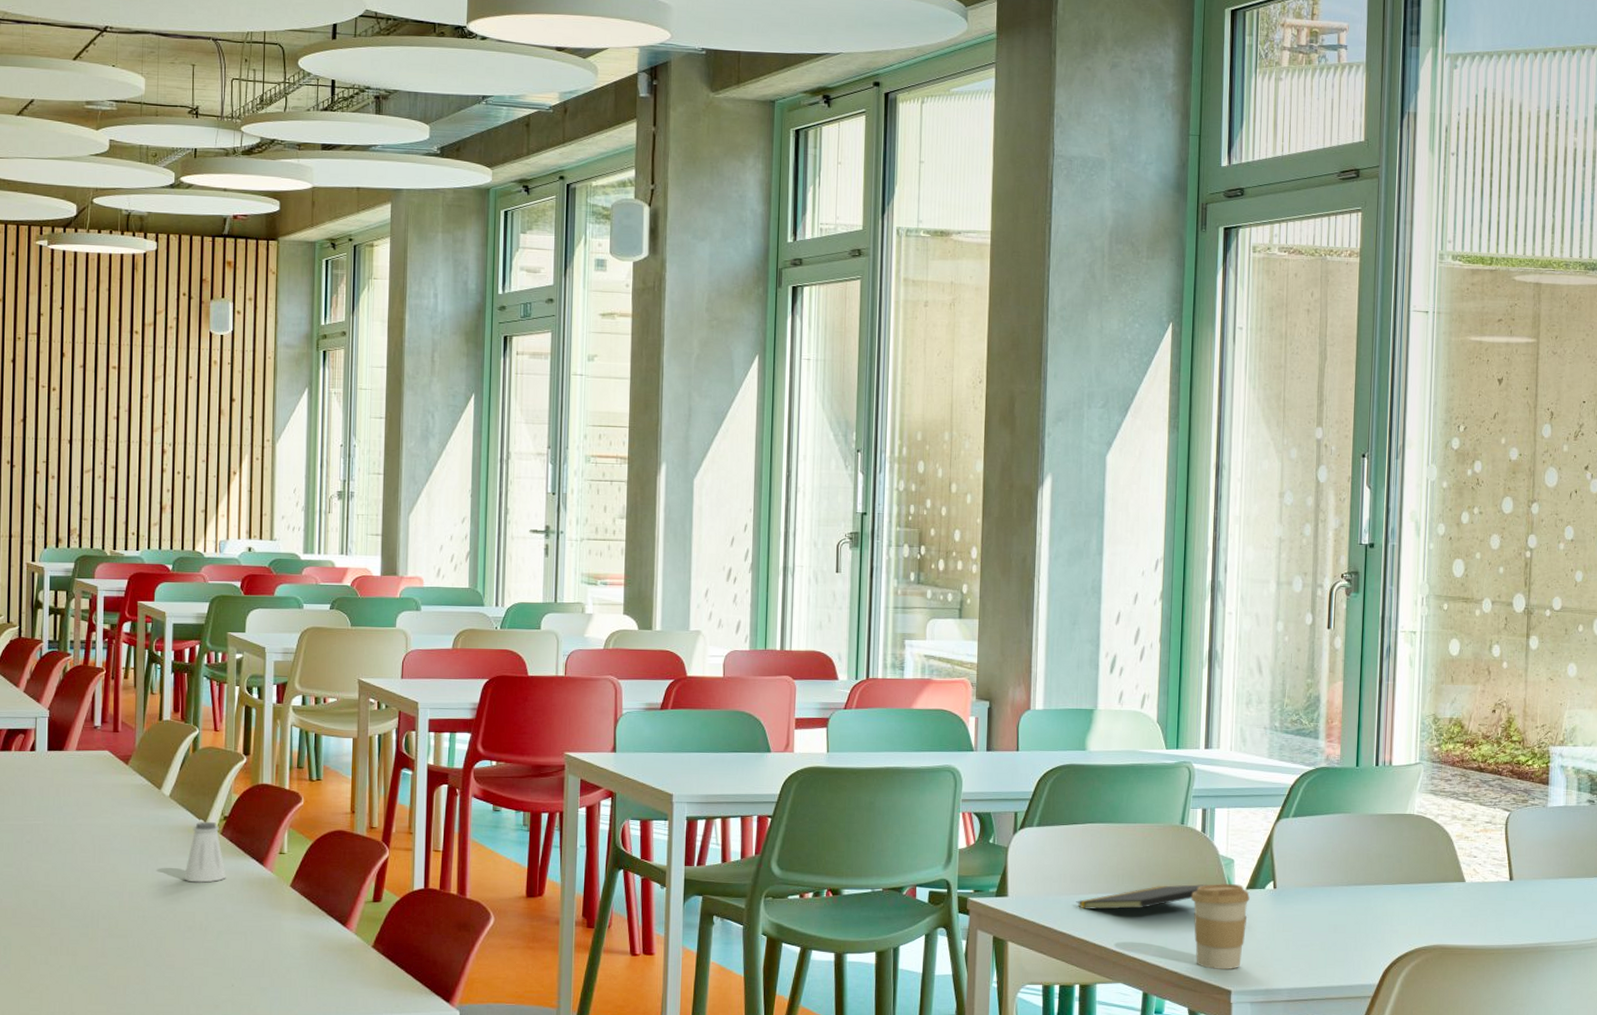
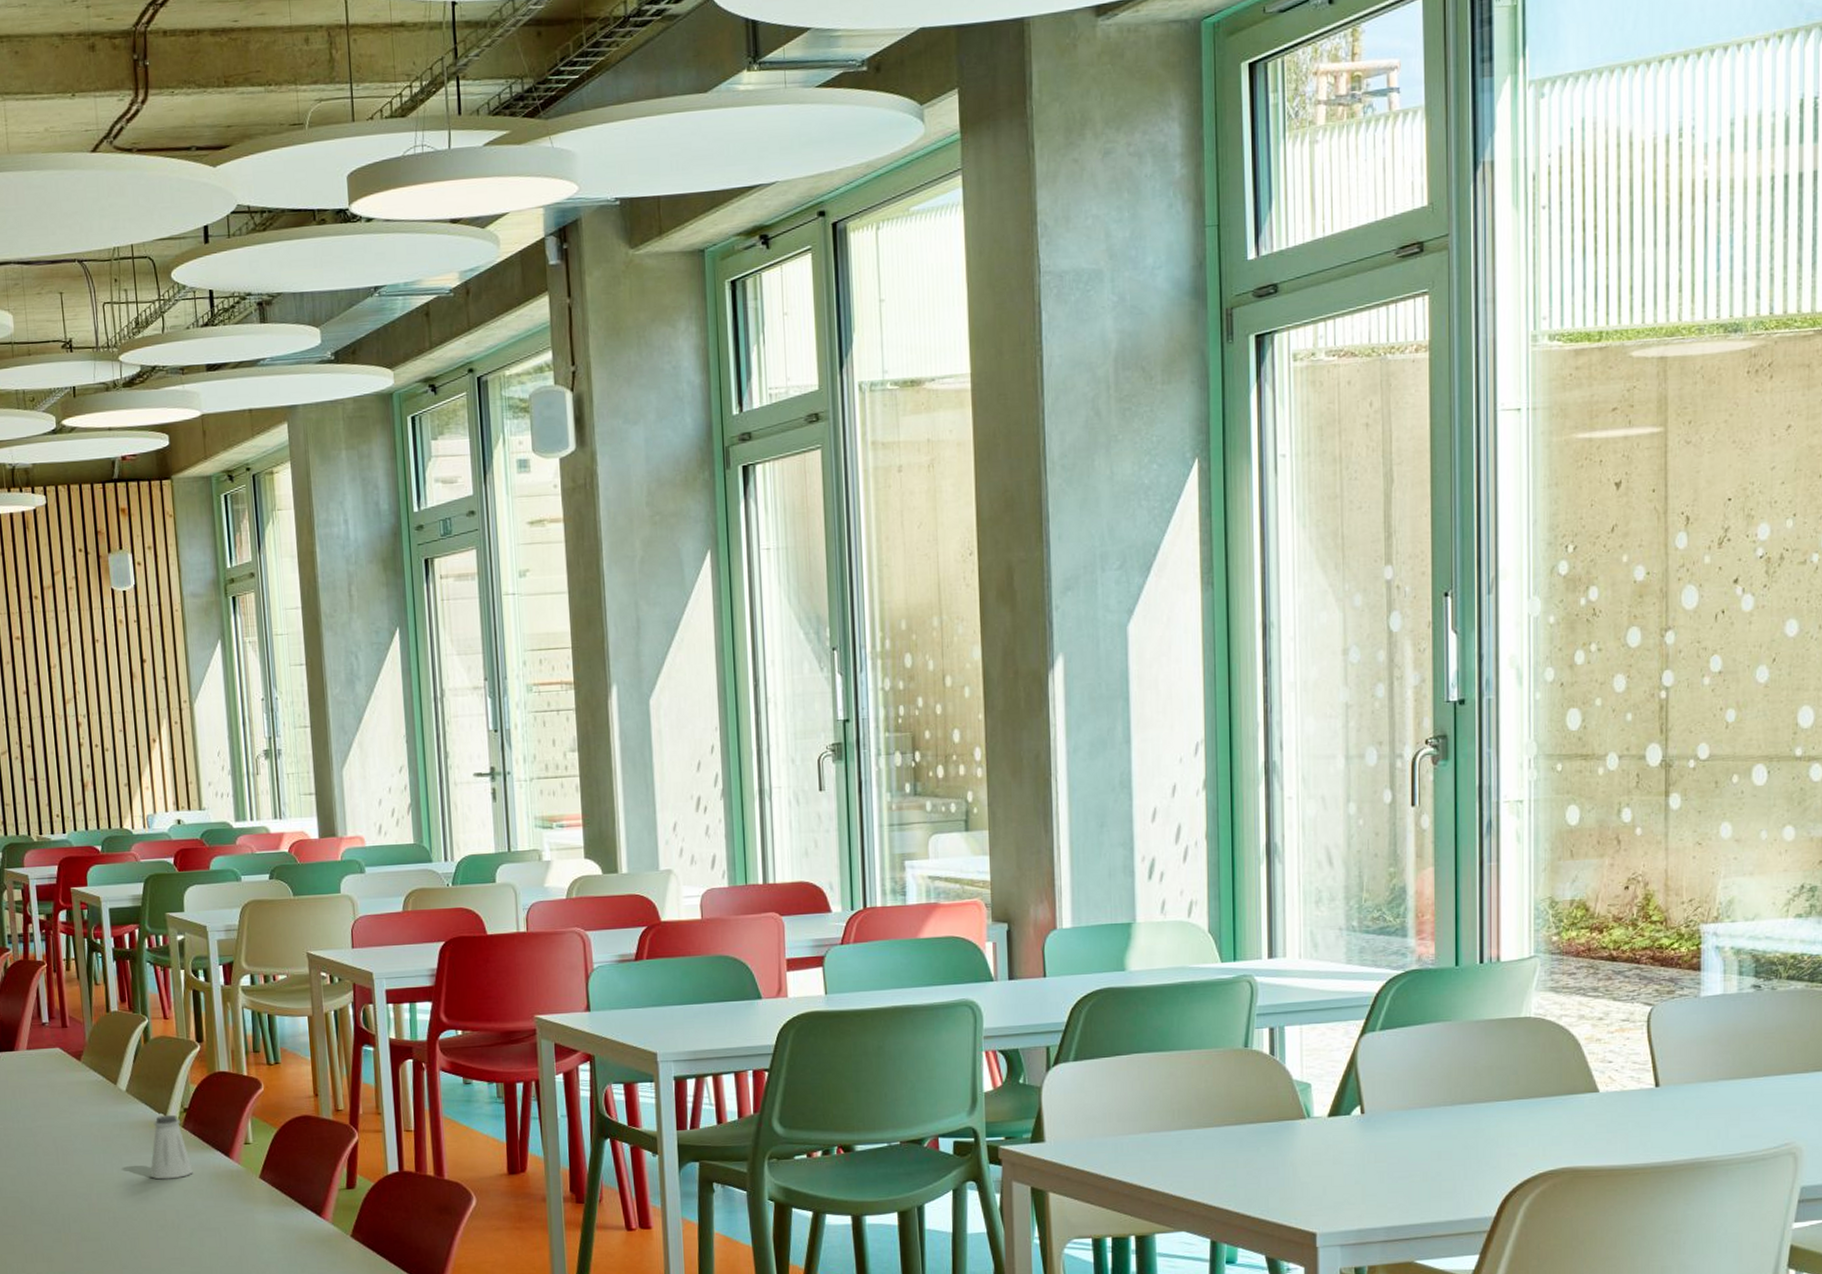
notepad: present [1076,883,1210,910] -> none [1125,1113,1284,1151]
coffee cup: present [1191,884,1251,969] -> none [1262,1111,1334,1210]

